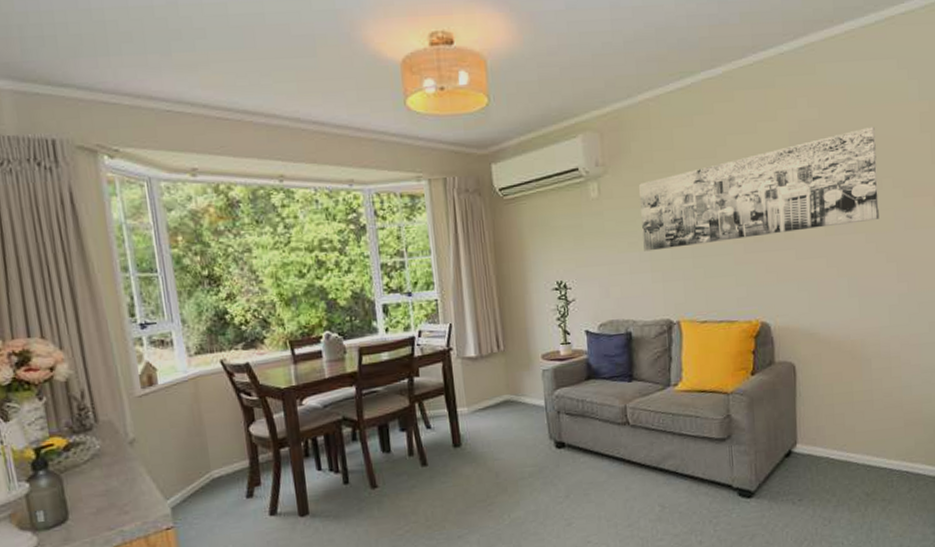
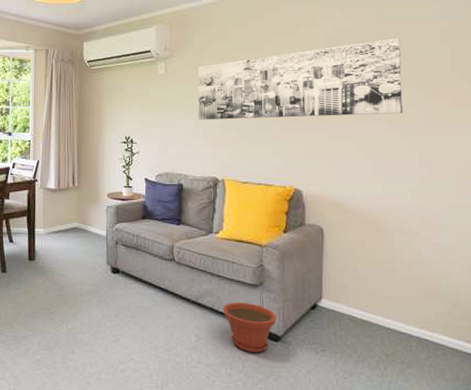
plant pot: none [687,460,749,515] -> present [222,302,277,353]

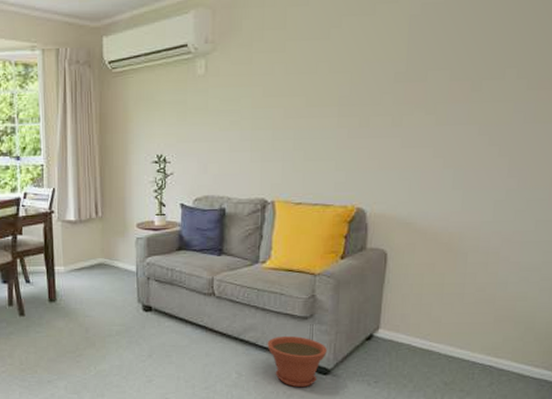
wall art: present [198,37,403,120] -> none [245,11,505,131]

